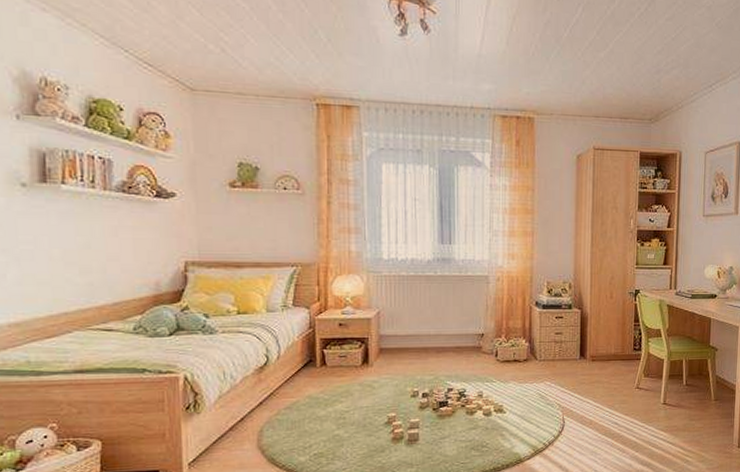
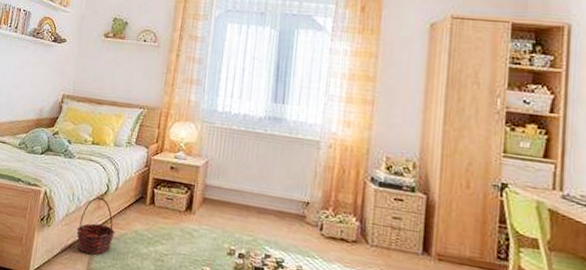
basket: none [236,369,285,431] -> present [76,196,115,255]

